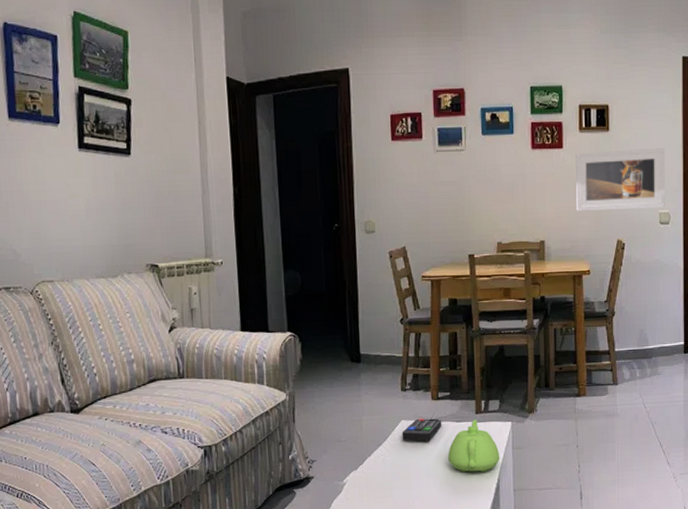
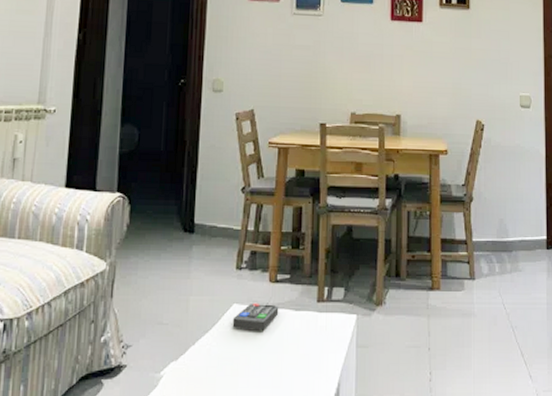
teapot: present [448,419,500,473] -> none [283,308,342,374]
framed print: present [576,149,665,211] -> none [435,28,526,90]

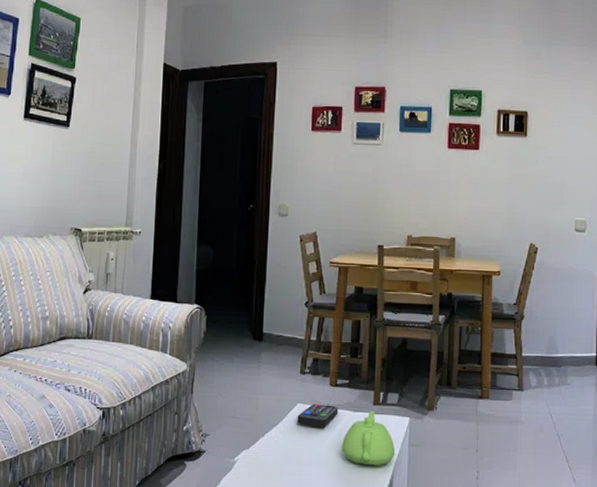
teapot: none [283,308,342,374] -> present [342,410,396,467]

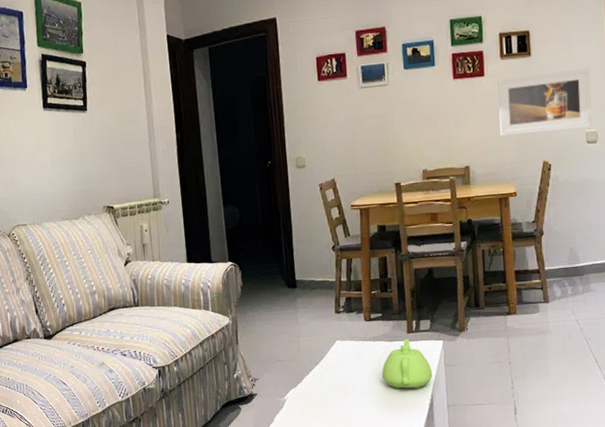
remote control: present [297,403,339,428] -> none [337,338,375,360]
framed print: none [490,155,583,215] -> present [497,69,592,136]

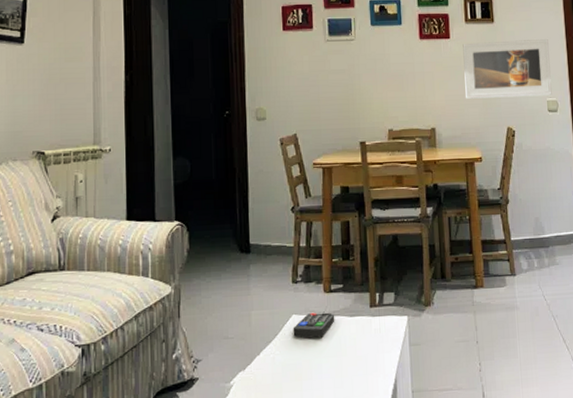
remote control: none [337,338,375,360] -> present [293,312,335,338]
teapot: present [382,338,433,389] -> none [342,313,397,372]

